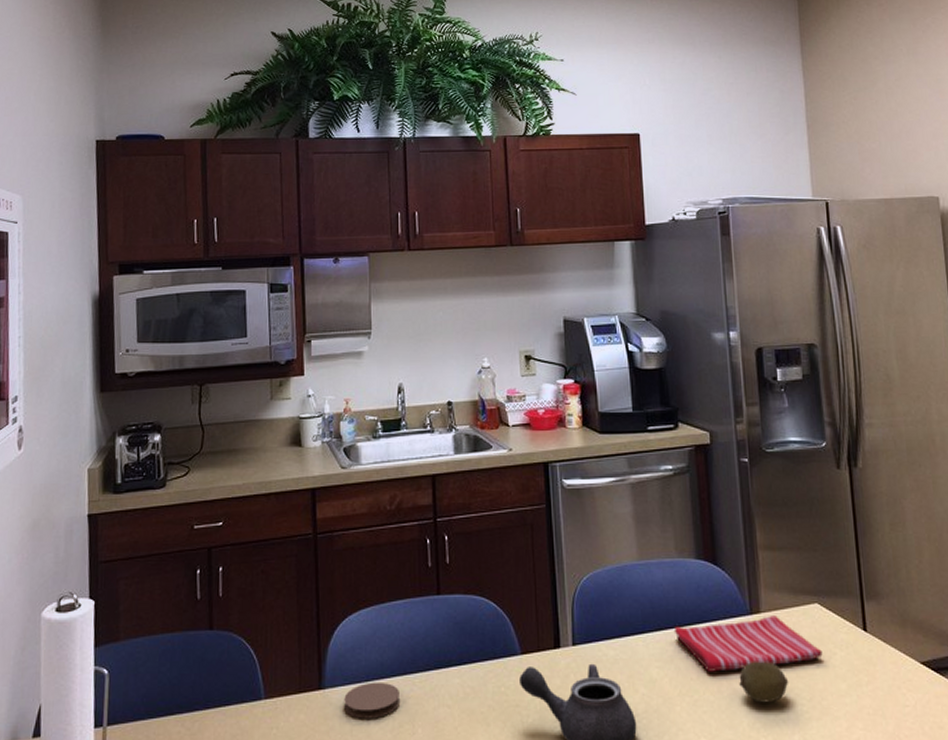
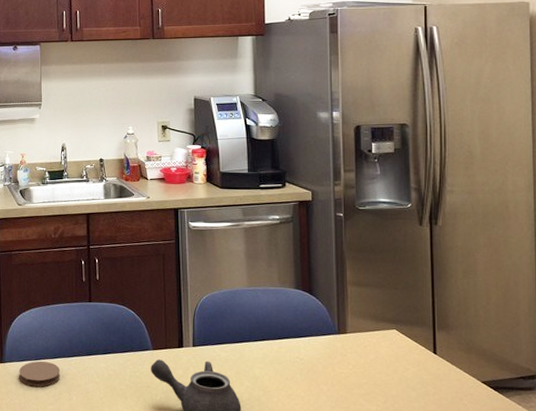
dish towel: present [674,616,823,672] -> none [274,336,397,375]
fruit: present [739,661,789,703] -> none [326,369,368,402]

